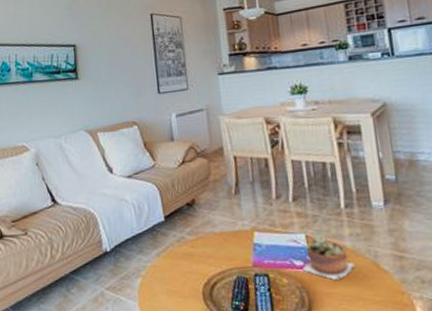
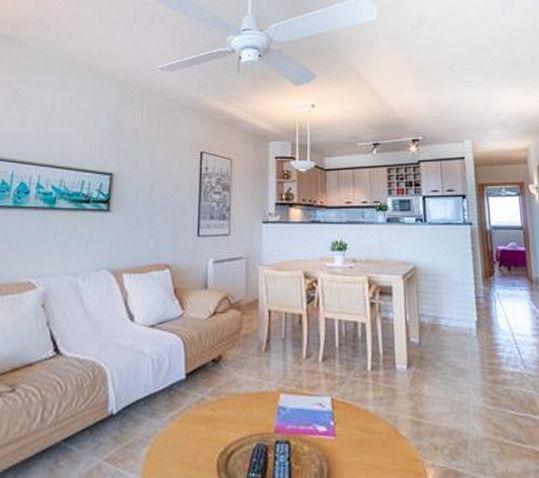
succulent plant: present [303,234,355,280] -> none [325,397,376,447]

